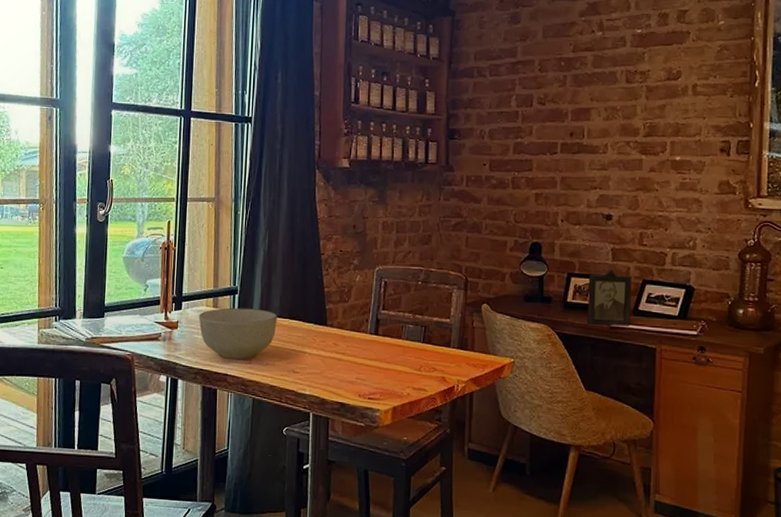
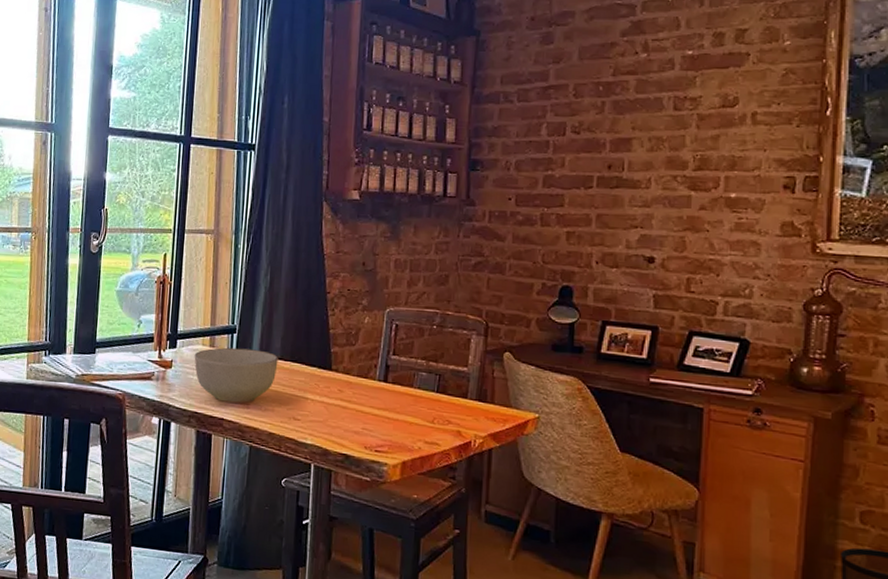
photo frame: present [586,270,633,326] -> none [623,318,678,382]

